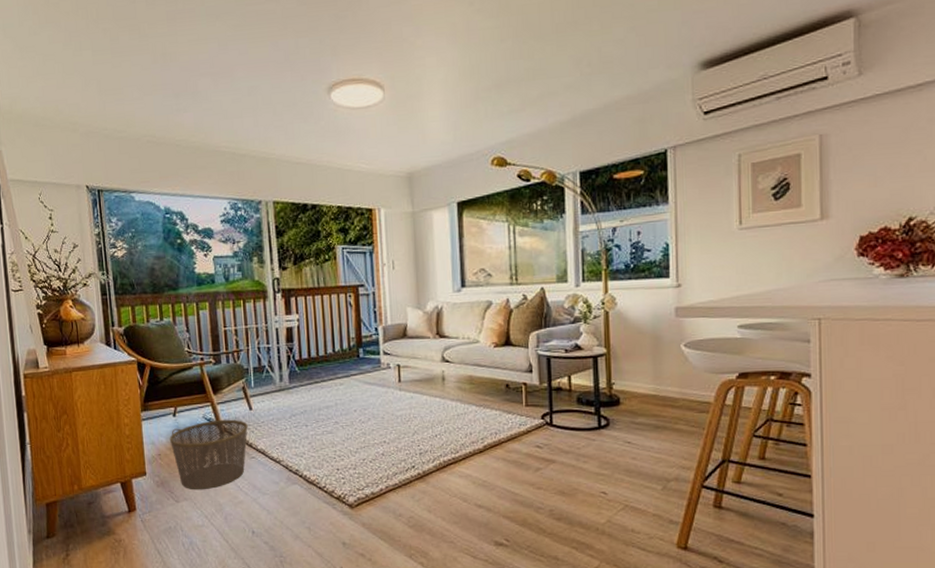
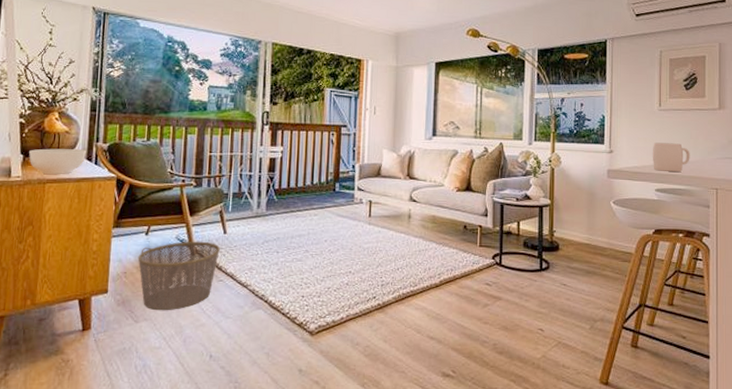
bowl: none [51,335,105,364] -> present [29,148,87,175]
mug: none [732,267,783,304] -> present [652,142,690,172]

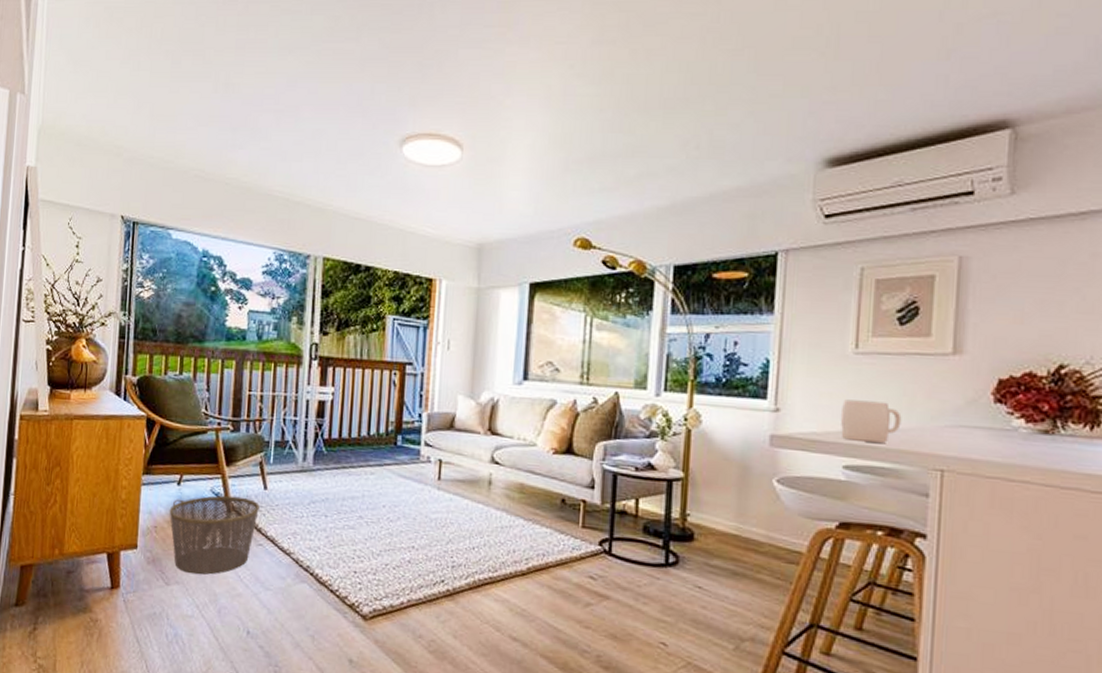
bowl: present [29,148,87,175] -> none [56,380,116,411]

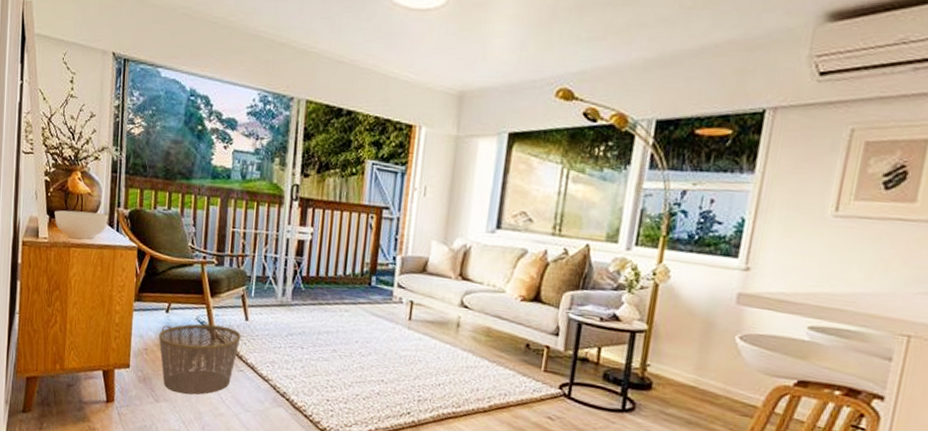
bowl: none [56,380,116,411] -> present [54,210,109,240]
mug: present [840,399,902,443] -> none [810,262,875,306]

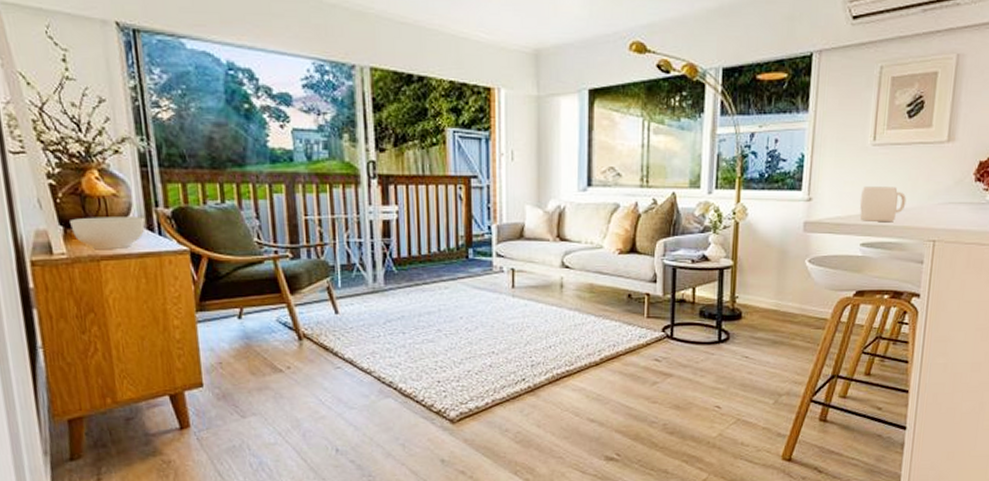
basket: present [158,324,241,395] -> none [233,323,333,403]
mug: none [810,262,875,306] -> present [859,186,907,221]

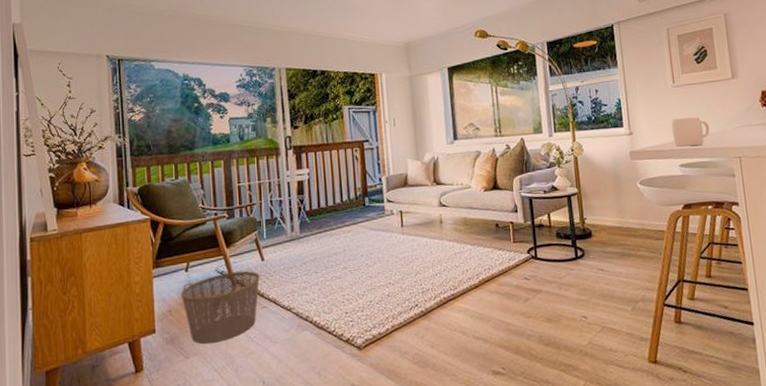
bowl: present [70,217,146,250] -> none [62,195,118,225]
basket: none [233,323,333,403] -> present [180,270,260,344]

